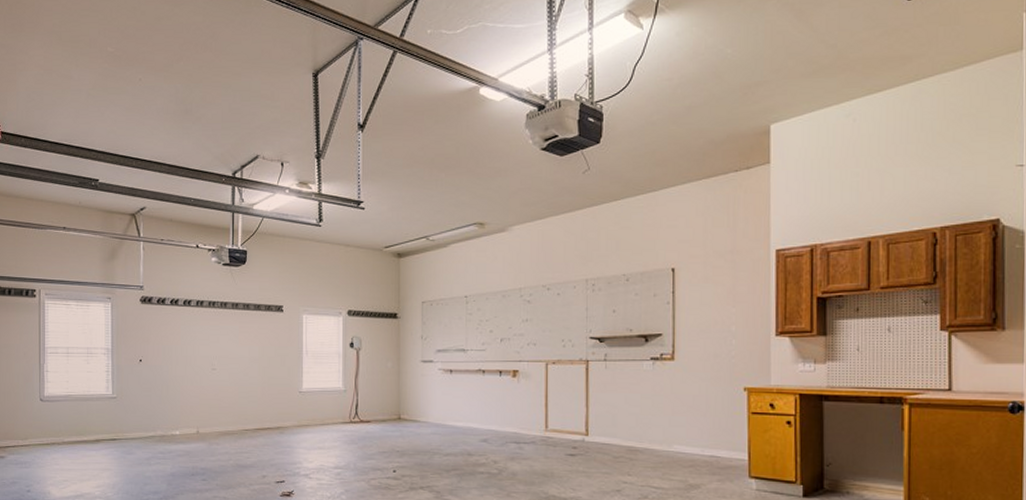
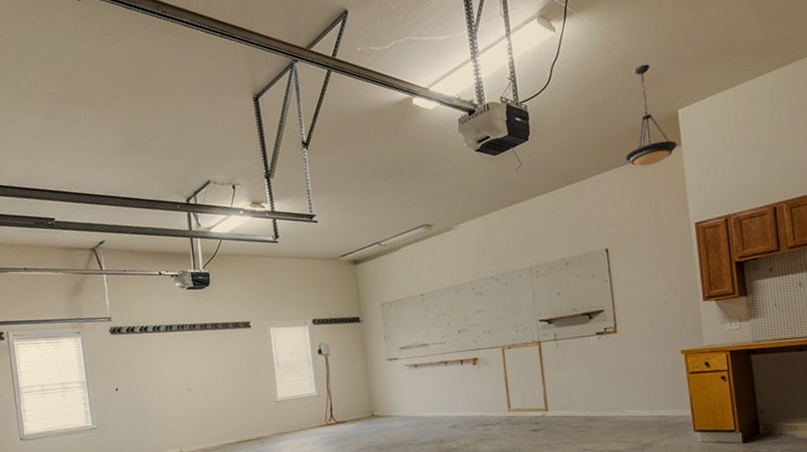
light fixture: none [705,72,765,183] -> present [625,64,677,167]

